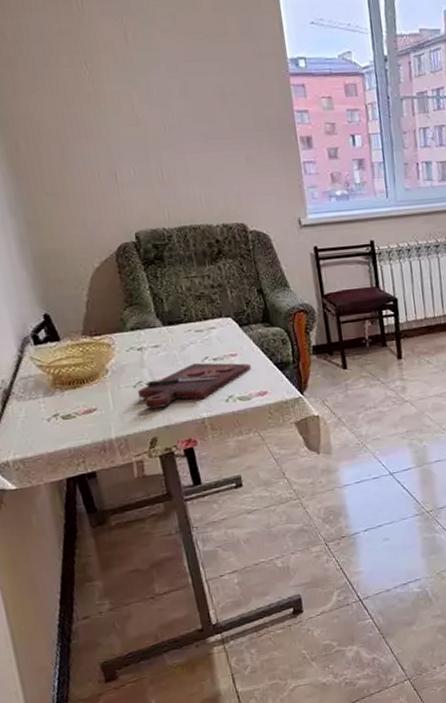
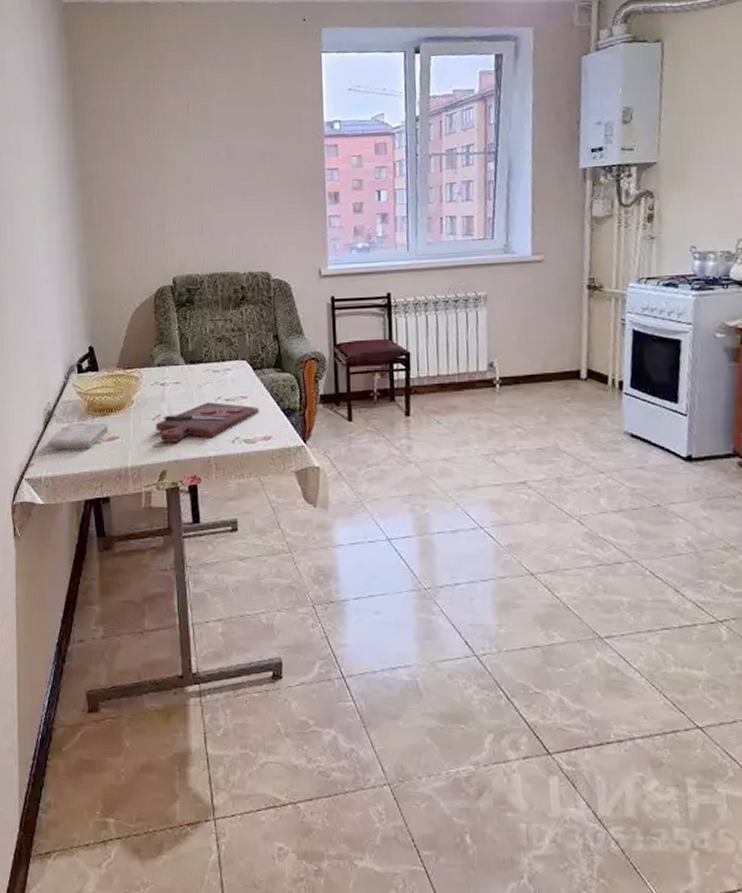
washcloth: none [9,395,84,430] -> present [47,422,109,449]

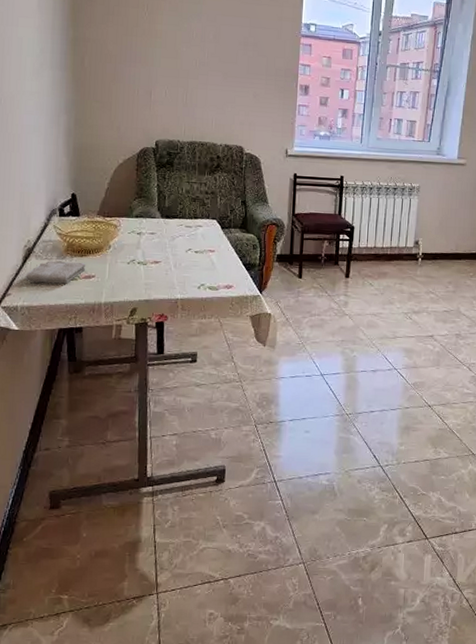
cutting board: present [155,401,259,442] -> none [129,252,224,284]

